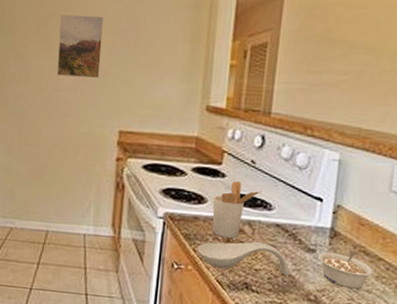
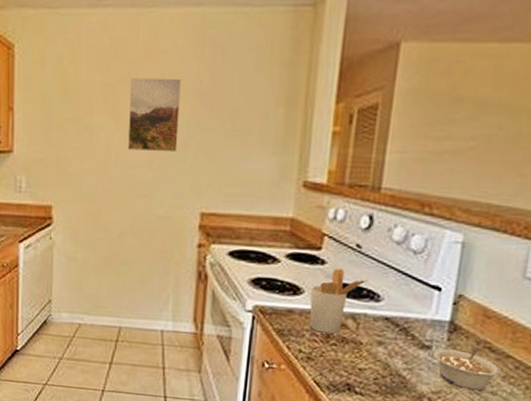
spoon rest: present [197,242,289,276] -> none [292,338,399,376]

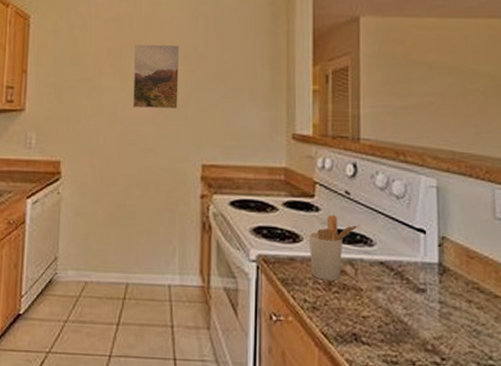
legume: present [433,346,502,390] -> none [429,288,493,333]

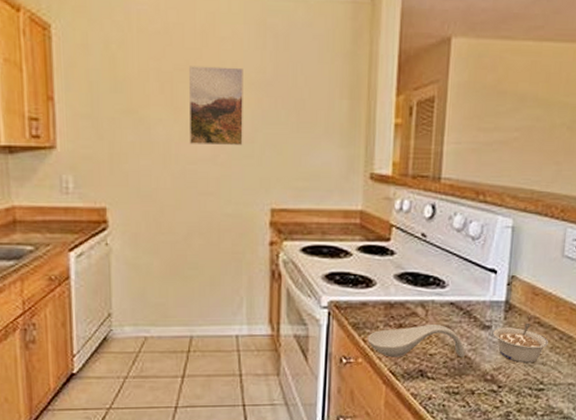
spoon rest: none [297,284,400,323] -> present [368,325,465,358]
utensil holder: present [308,215,360,281] -> none [382,259,434,323]
legume: none [429,288,493,333] -> present [493,323,549,363]

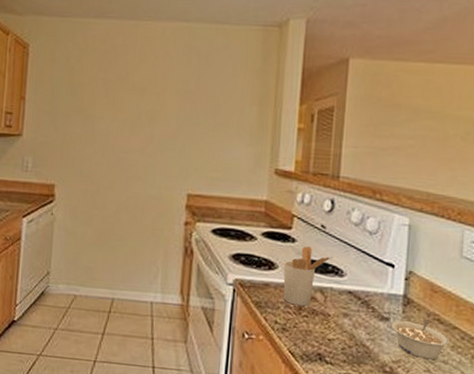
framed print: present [188,66,243,146] -> none [124,76,171,141]
spoon rest: present [368,325,465,358] -> none [269,310,363,346]
utensil holder: none [382,259,434,323] -> present [283,246,333,306]

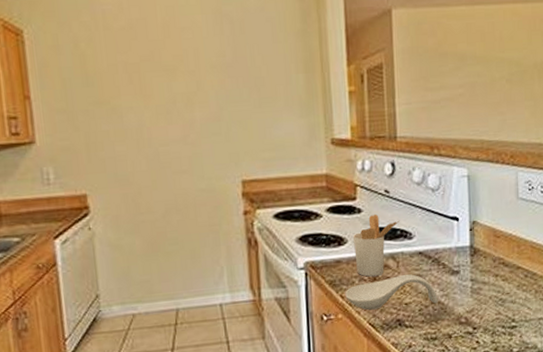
spoon rest: none [269,310,363,346] -> present [345,274,438,310]
legume: present [391,318,450,360] -> none [462,264,516,303]

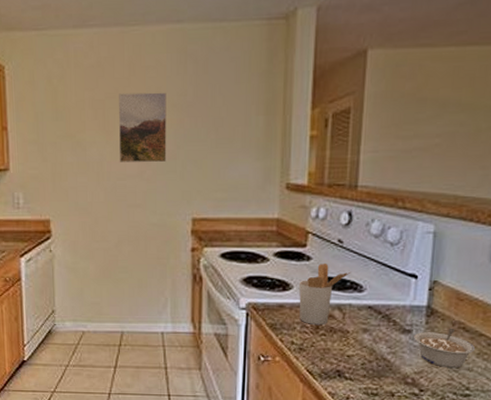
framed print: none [154,53,210,127] -> present [118,92,167,163]
spoon rest: present [345,274,438,310] -> none [285,327,384,360]
legume: none [462,264,516,303] -> present [414,328,476,368]

